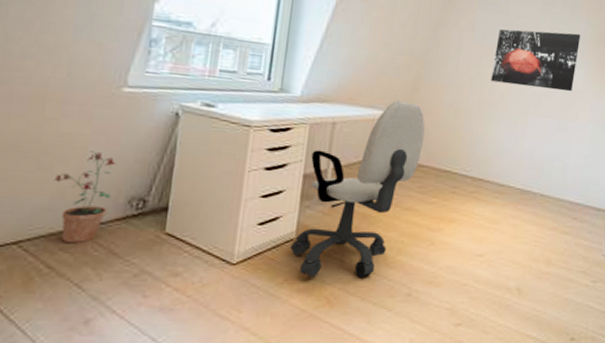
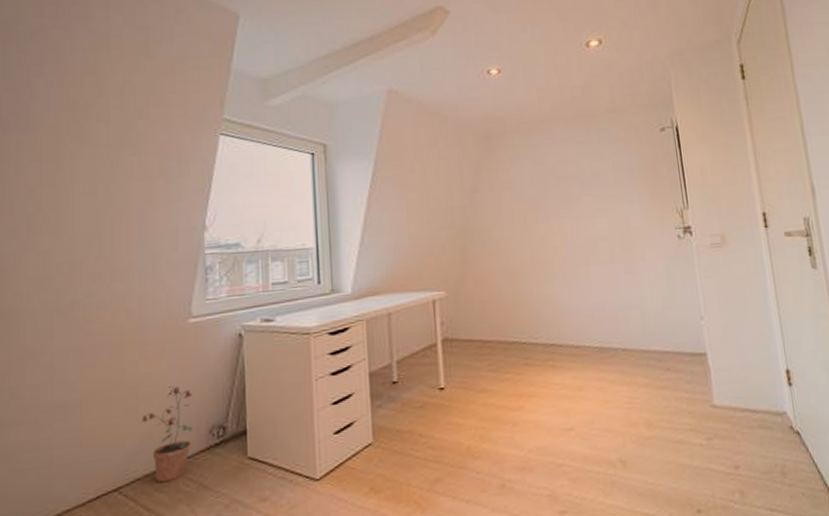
office chair: present [290,100,425,278] -> none [369,277,484,482]
wall art: present [490,29,581,92] -> none [537,167,631,238]

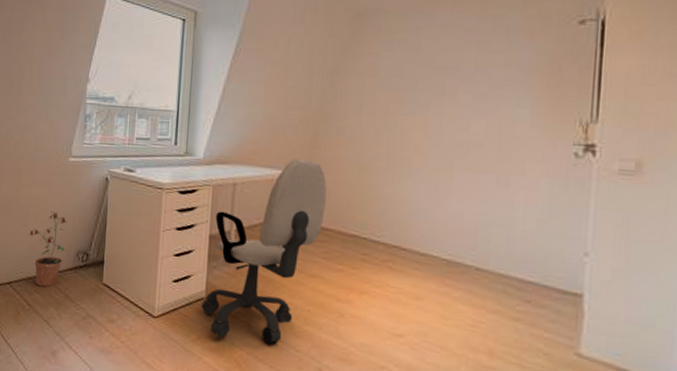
office chair: none [369,277,484,482] -> present [201,158,327,344]

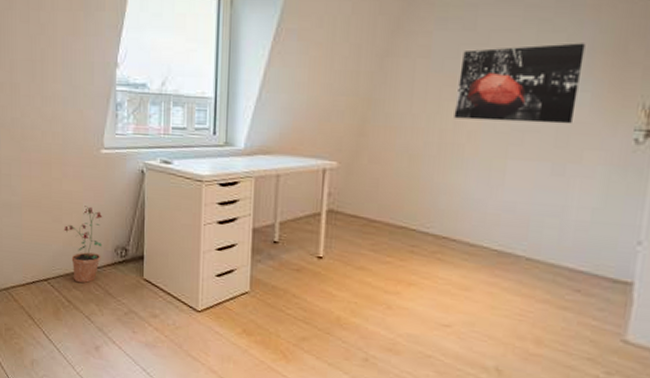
office chair: present [201,158,327,344] -> none [246,148,375,336]
wall art: none [401,63,522,139] -> present [454,43,586,124]

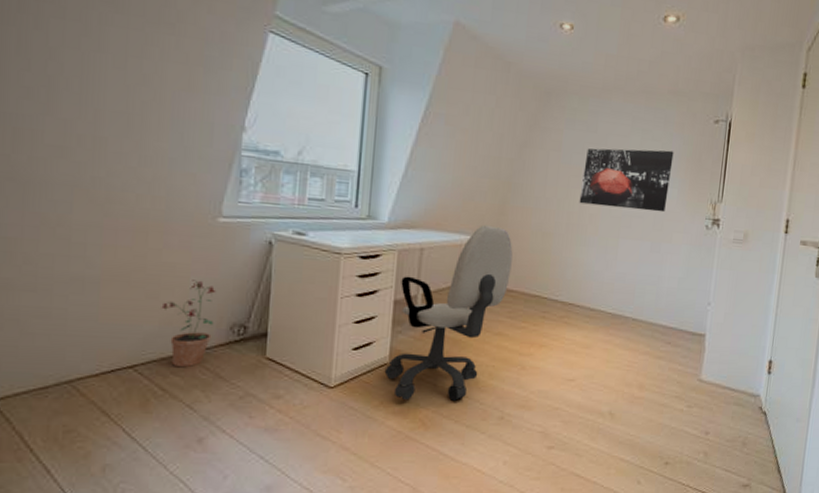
office chair: none [246,148,375,336] -> present [384,224,513,401]

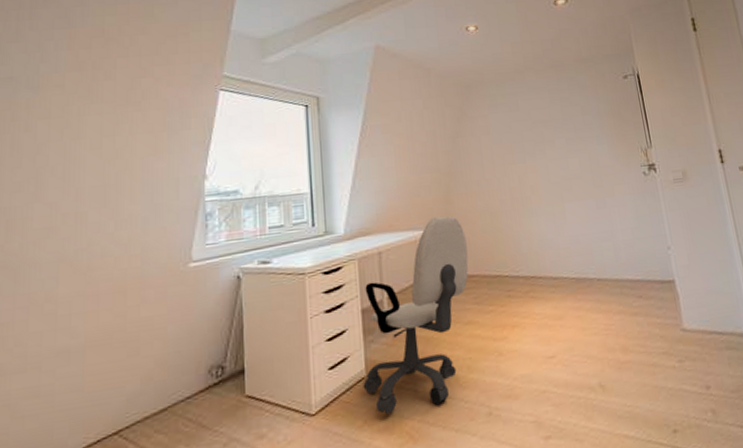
potted plant: present [161,280,216,368] -> none [142,328,193,424]
wall art: present [579,148,674,212] -> none [514,111,600,178]

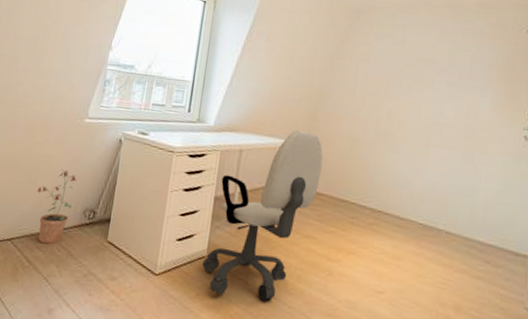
potted plant: none [142,328,193,424] -> present [37,169,77,244]

